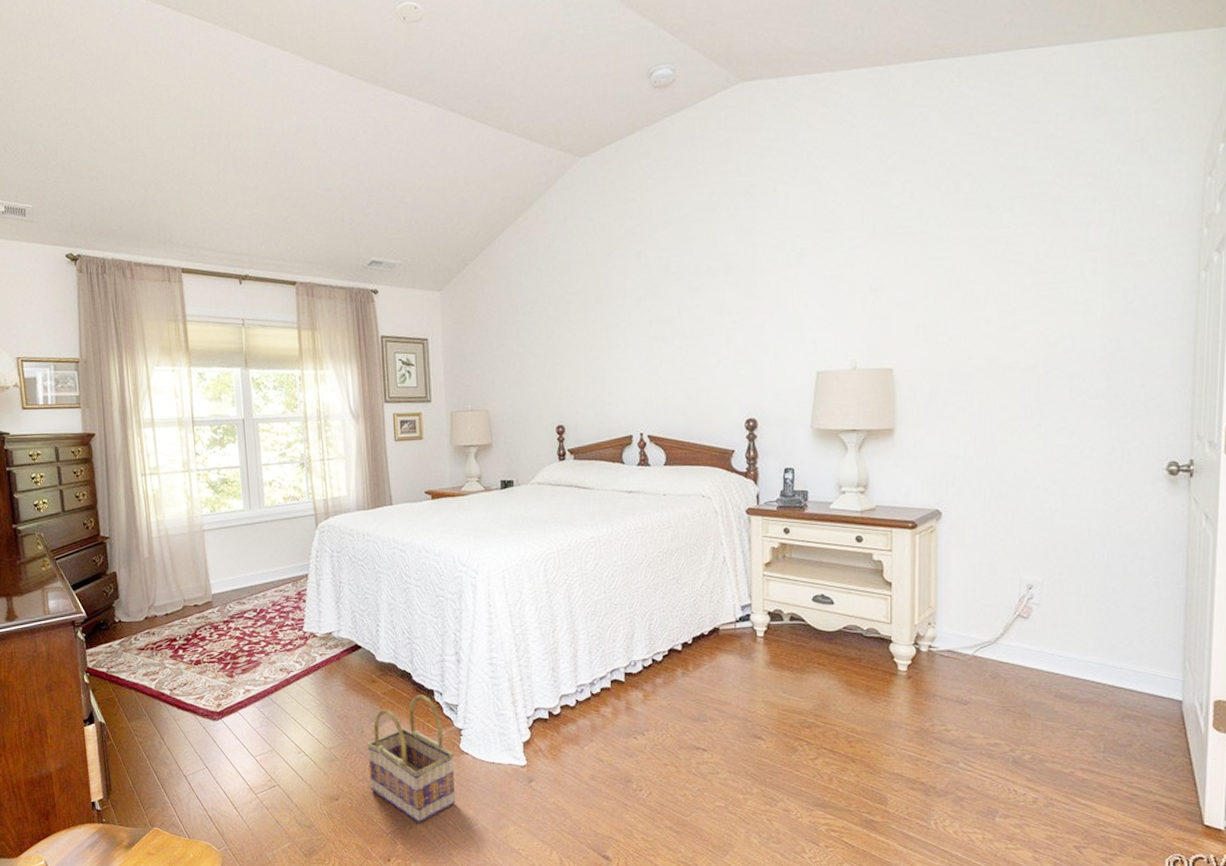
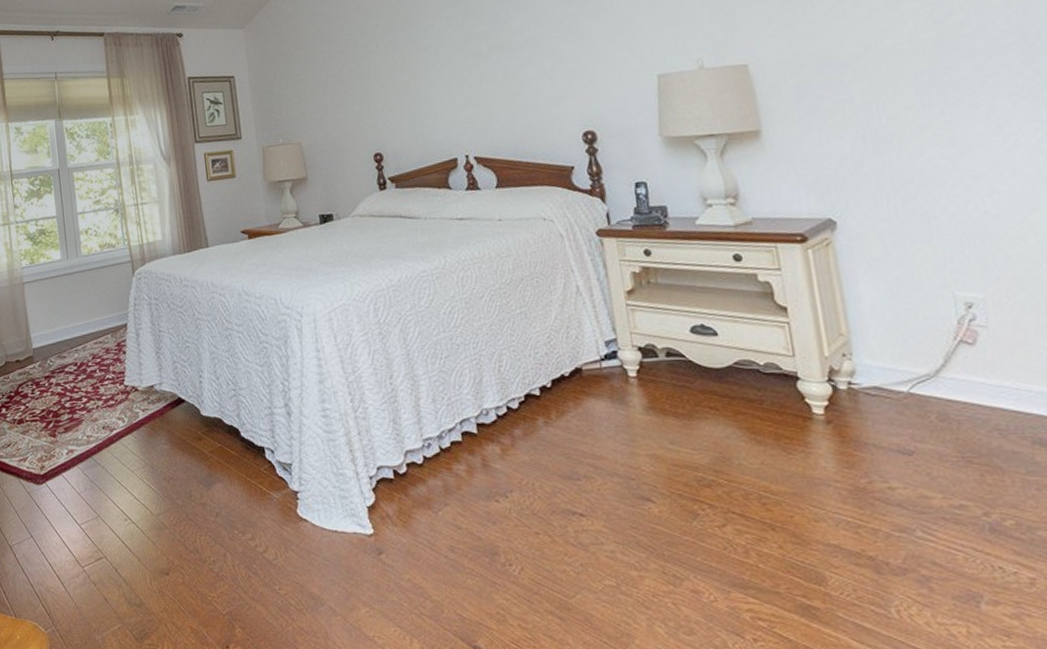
basket: present [366,694,455,823] -> none [195,452,297,603]

